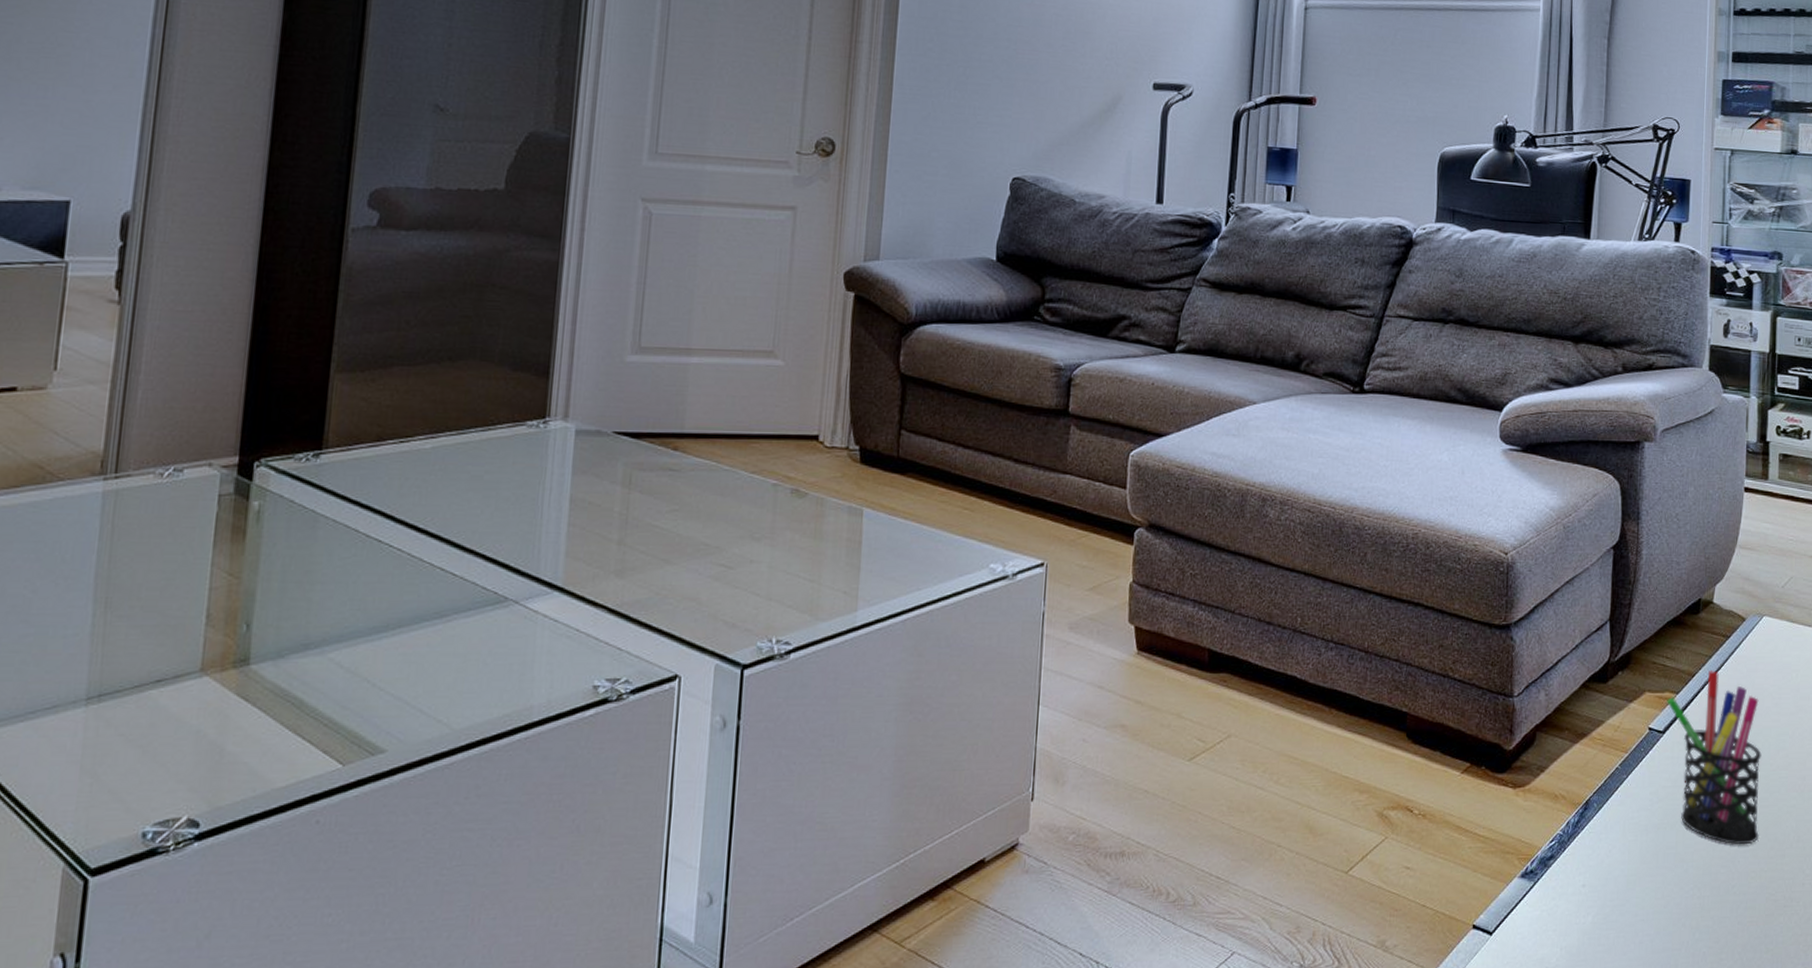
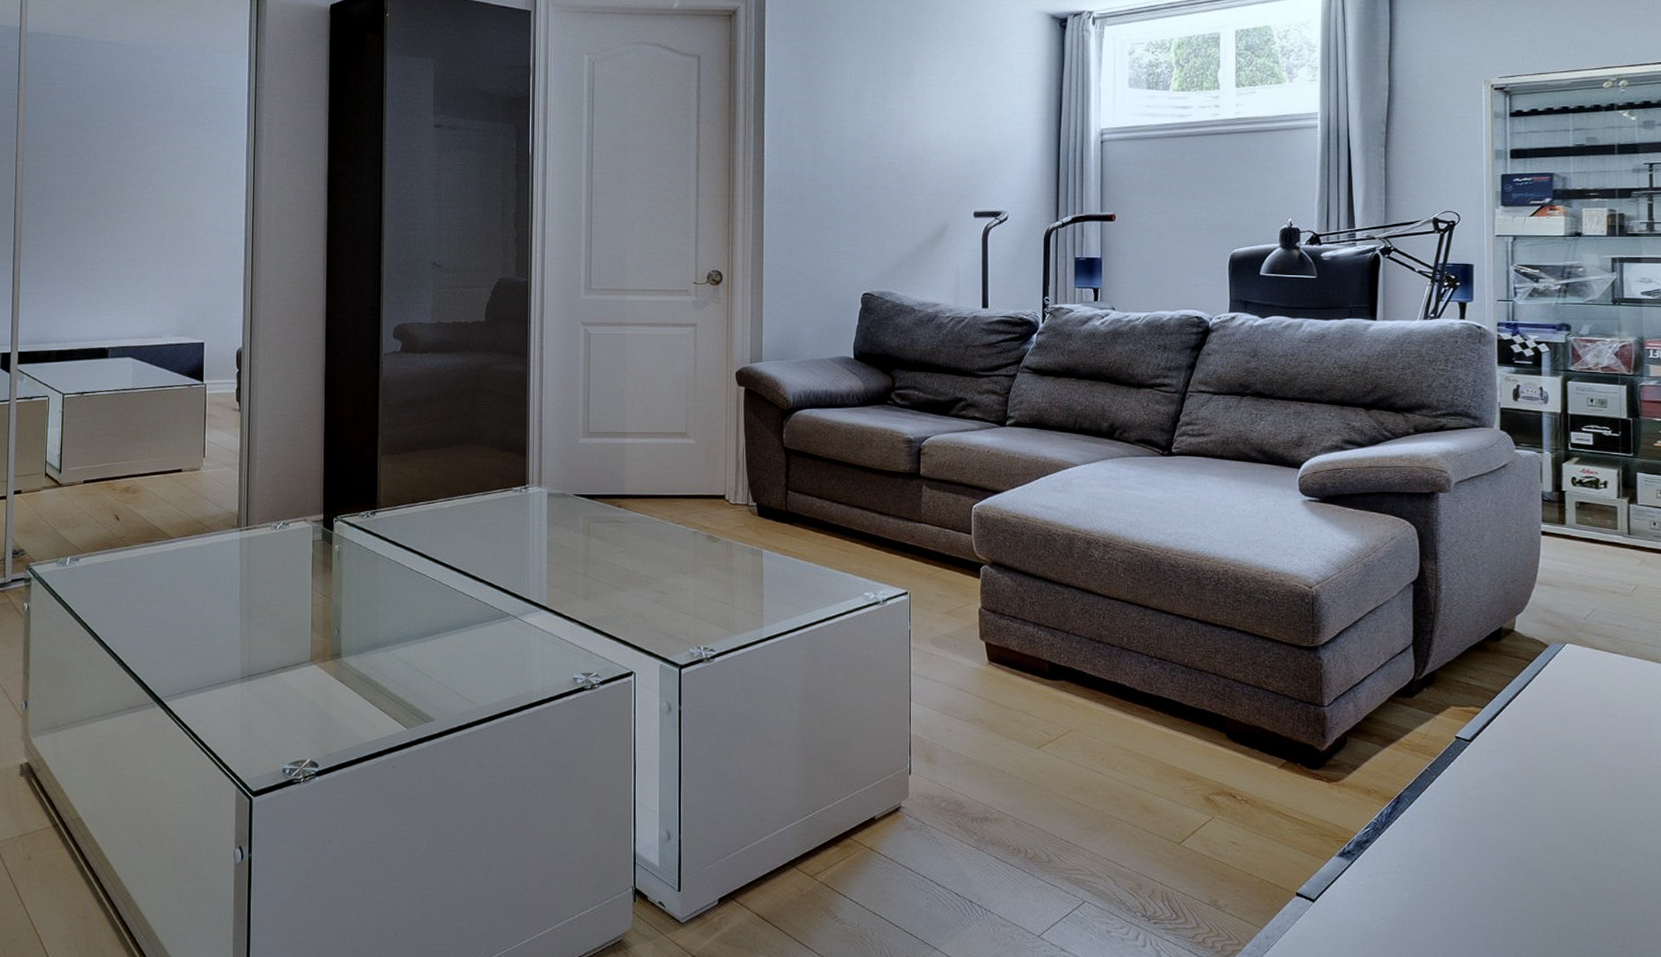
pen holder: present [1667,670,1762,845] -> none [1472,689,1571,841]

